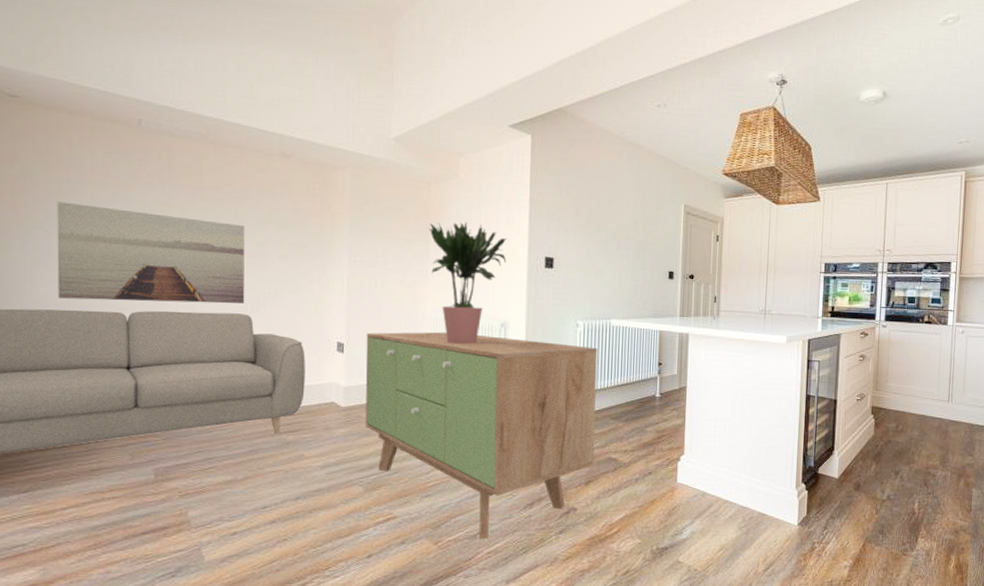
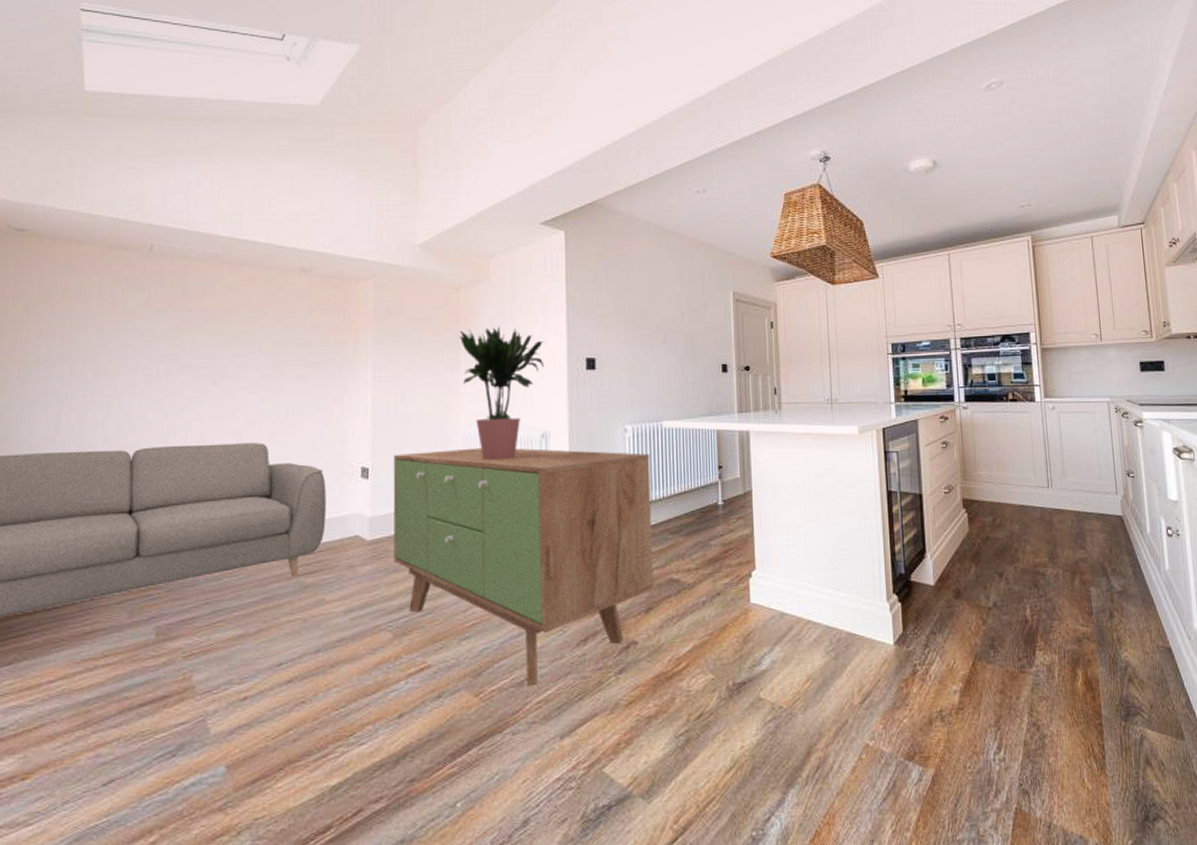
wall art: present [57,201,245,304] -> none [57,335,261,440]

